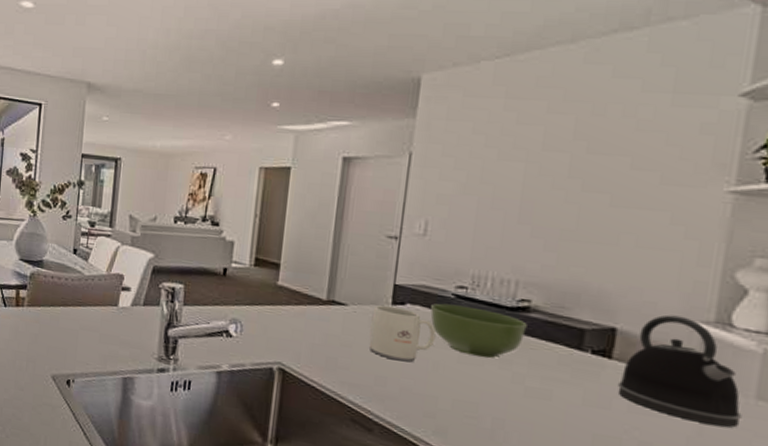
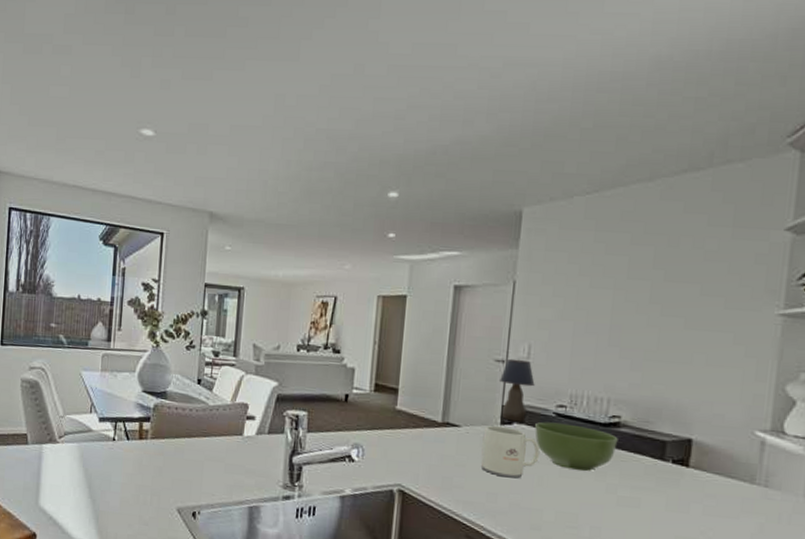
table lamp: none [392,235,432,303] -> present [500,358,535,422]
kettle: present [617,314,742,428] -> none [693,425,794,524]

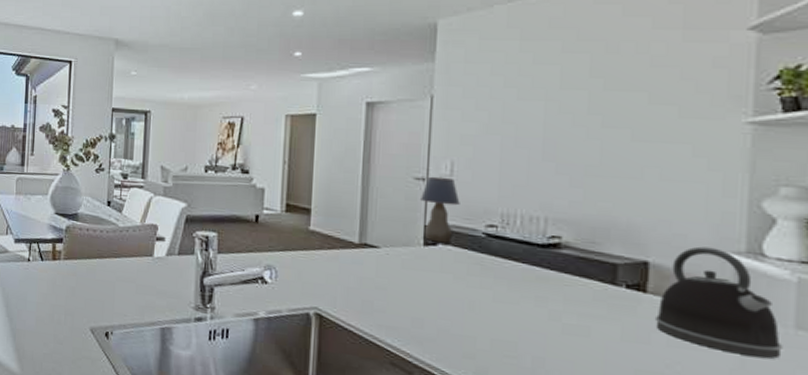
mug: present [481,425,540,479] -> none [403,246,470,303]
bowl: present [534,421,618,472] -> none [462,242,560,297]
kettle: none [693,425,794,524] -> present [654,246,783,359]

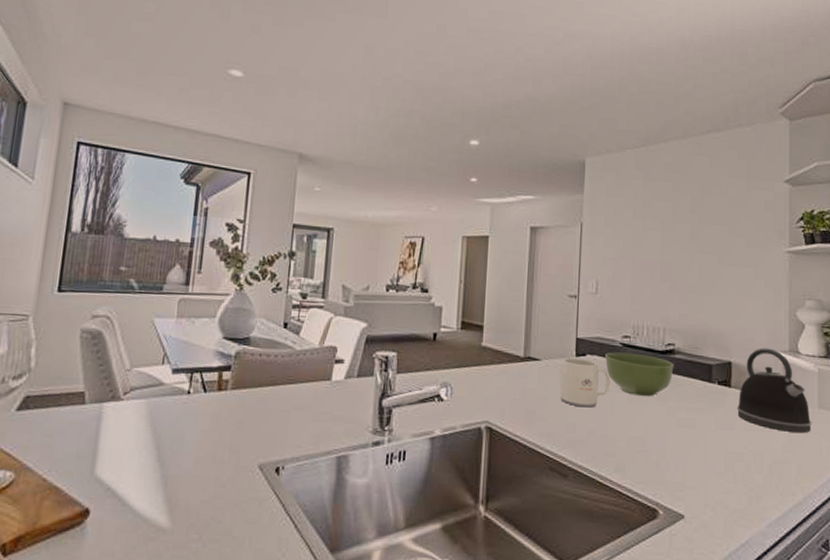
mug: none [403,246,470,303] -> present [560,357,611,408]
table lamp: present [421,176,460,243] -> none [573,294,603,353]
bowl: none [462,242,560,297] -> present [605,352,674,397]

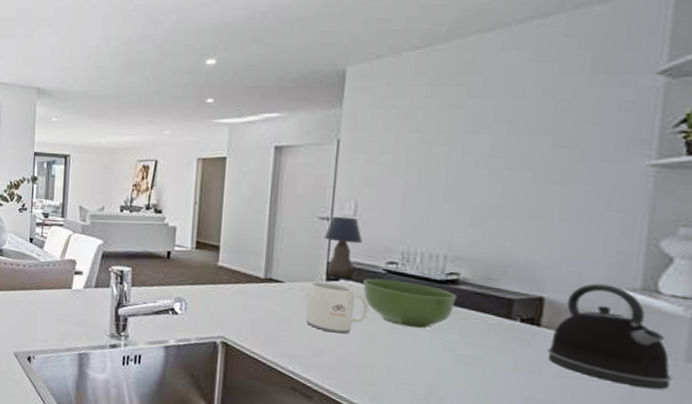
table lamp: none [573,294,603,353] -> present [324,216,363,279]

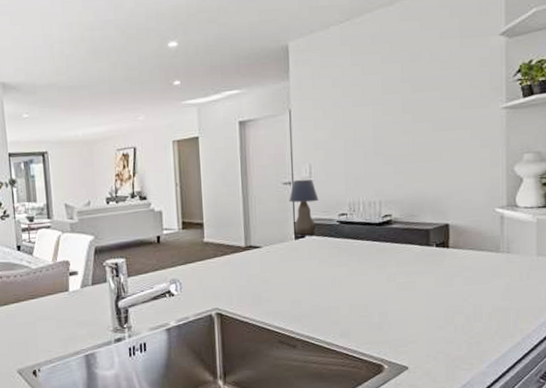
mug: present [306,281,370,334] -> none [282,240,331,285]
bowl: present [363,278,457,329] -> none [324,228,392,268]
kettle: present [546,283,672,389] -> none [455,206,530,282]

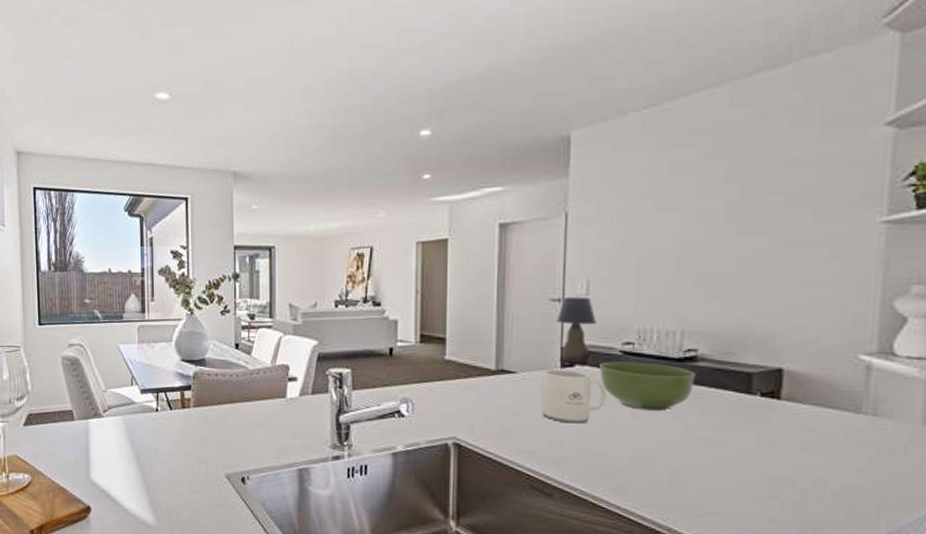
mug: none [282,240,331,285] -> present [541,369,607,424]
bowl: none [324,228,392,268] -> present [599,361,696,412]

